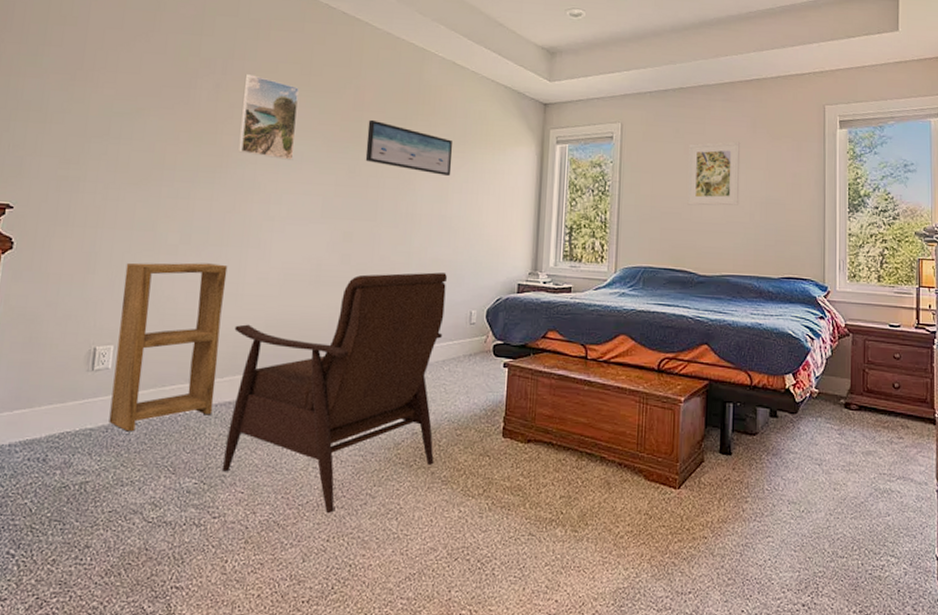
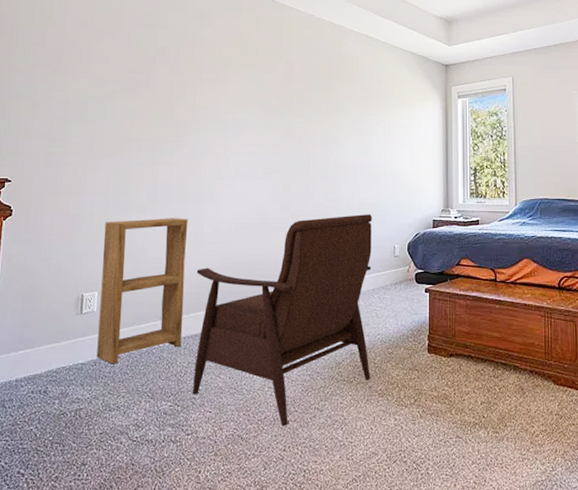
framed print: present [238,73,300,160] -> none [192,57,240,127]
wall art: present [365,119,453,176] -> none [297,88,371,131]

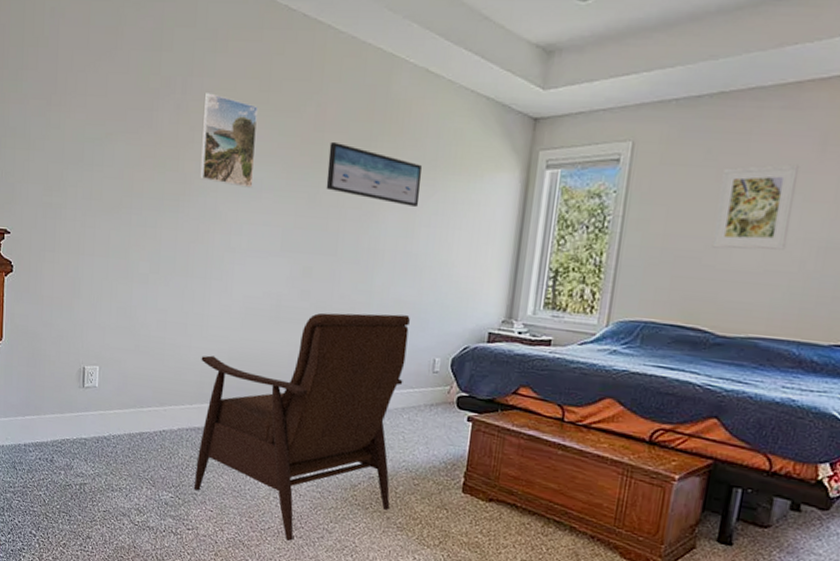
shelving unit: present [96,218,188,365] -> none [99,289,193,446]
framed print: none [192,57,240,127] -> present [200,91,259,188]
wall art: none [297,88,371,131] -> present [326,141,422,207]

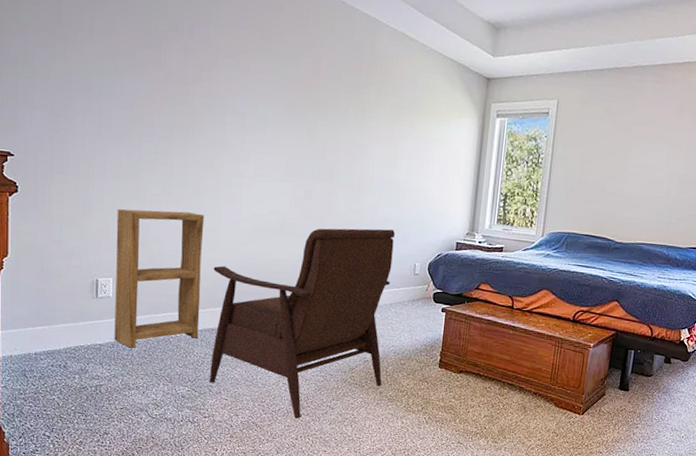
shelving unit: none [99,289,193,446] -> present [114,209,205,349]
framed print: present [200,91,259,188] -> none [208,37,262,123]
wall art: present [326,141,422,207] -> none [322,87,402,143]
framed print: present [711,164,799,250] -> none [611,122,666,182]

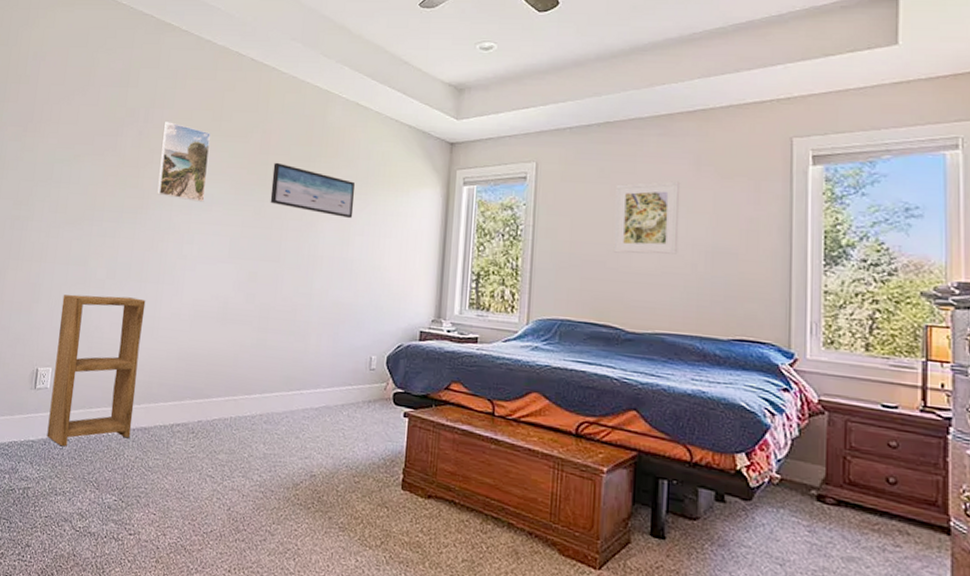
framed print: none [208,37,262,123] -> present [157,120,211,202]
armchair: present [209,228,395,419] -> none [137,314,347,546]
wall art: none [322,87,402,143] -> present [270,162,355,218]
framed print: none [611,122,666,182] -> present [613,181,681,254]

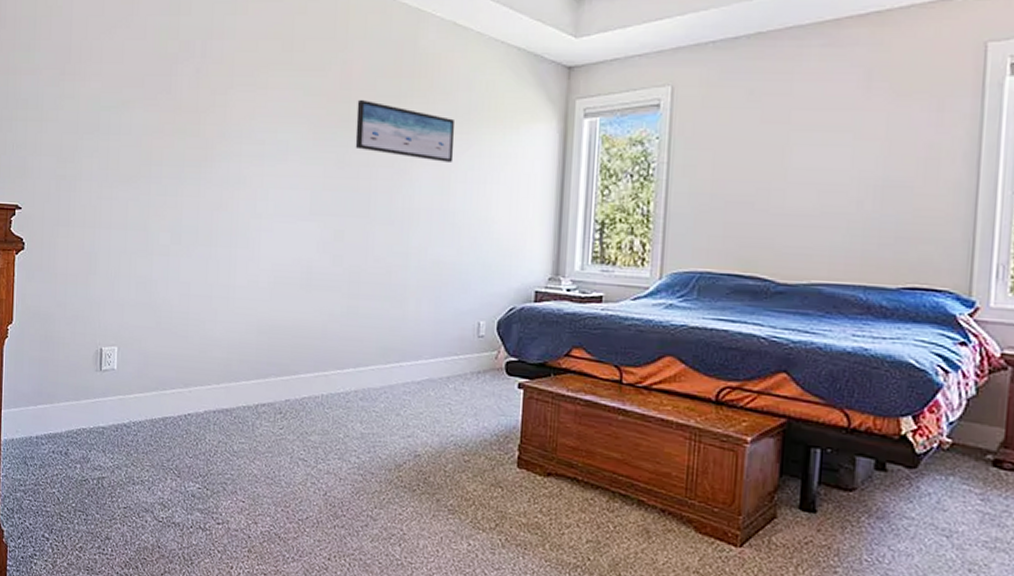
shelving unit: present [46,294,146,447] -> none [118,263,218,433]
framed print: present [157,120,211,202] -> none [222,54,282,150]
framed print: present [613,181,681,254] -> none [763,102,847,192]

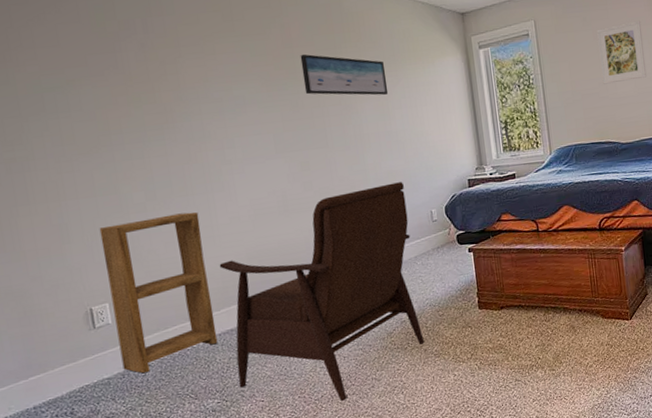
shelving unit: none [118,263,218,433] -> present [99,212,218,374]
armchair: none [223,276,450,532] -> present [219,182,425,402]
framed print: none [763,102,847,192] -> present [597,20,647,84]

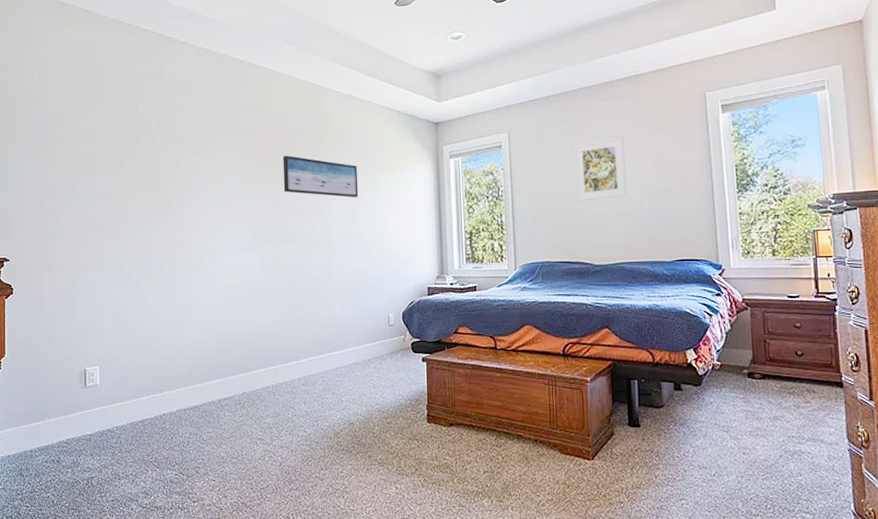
shelving unit: present [99,212,218,374] -> none [101,292,183,436]
armchair: present [219,182,425,402] -> none [192,283,370,495]

